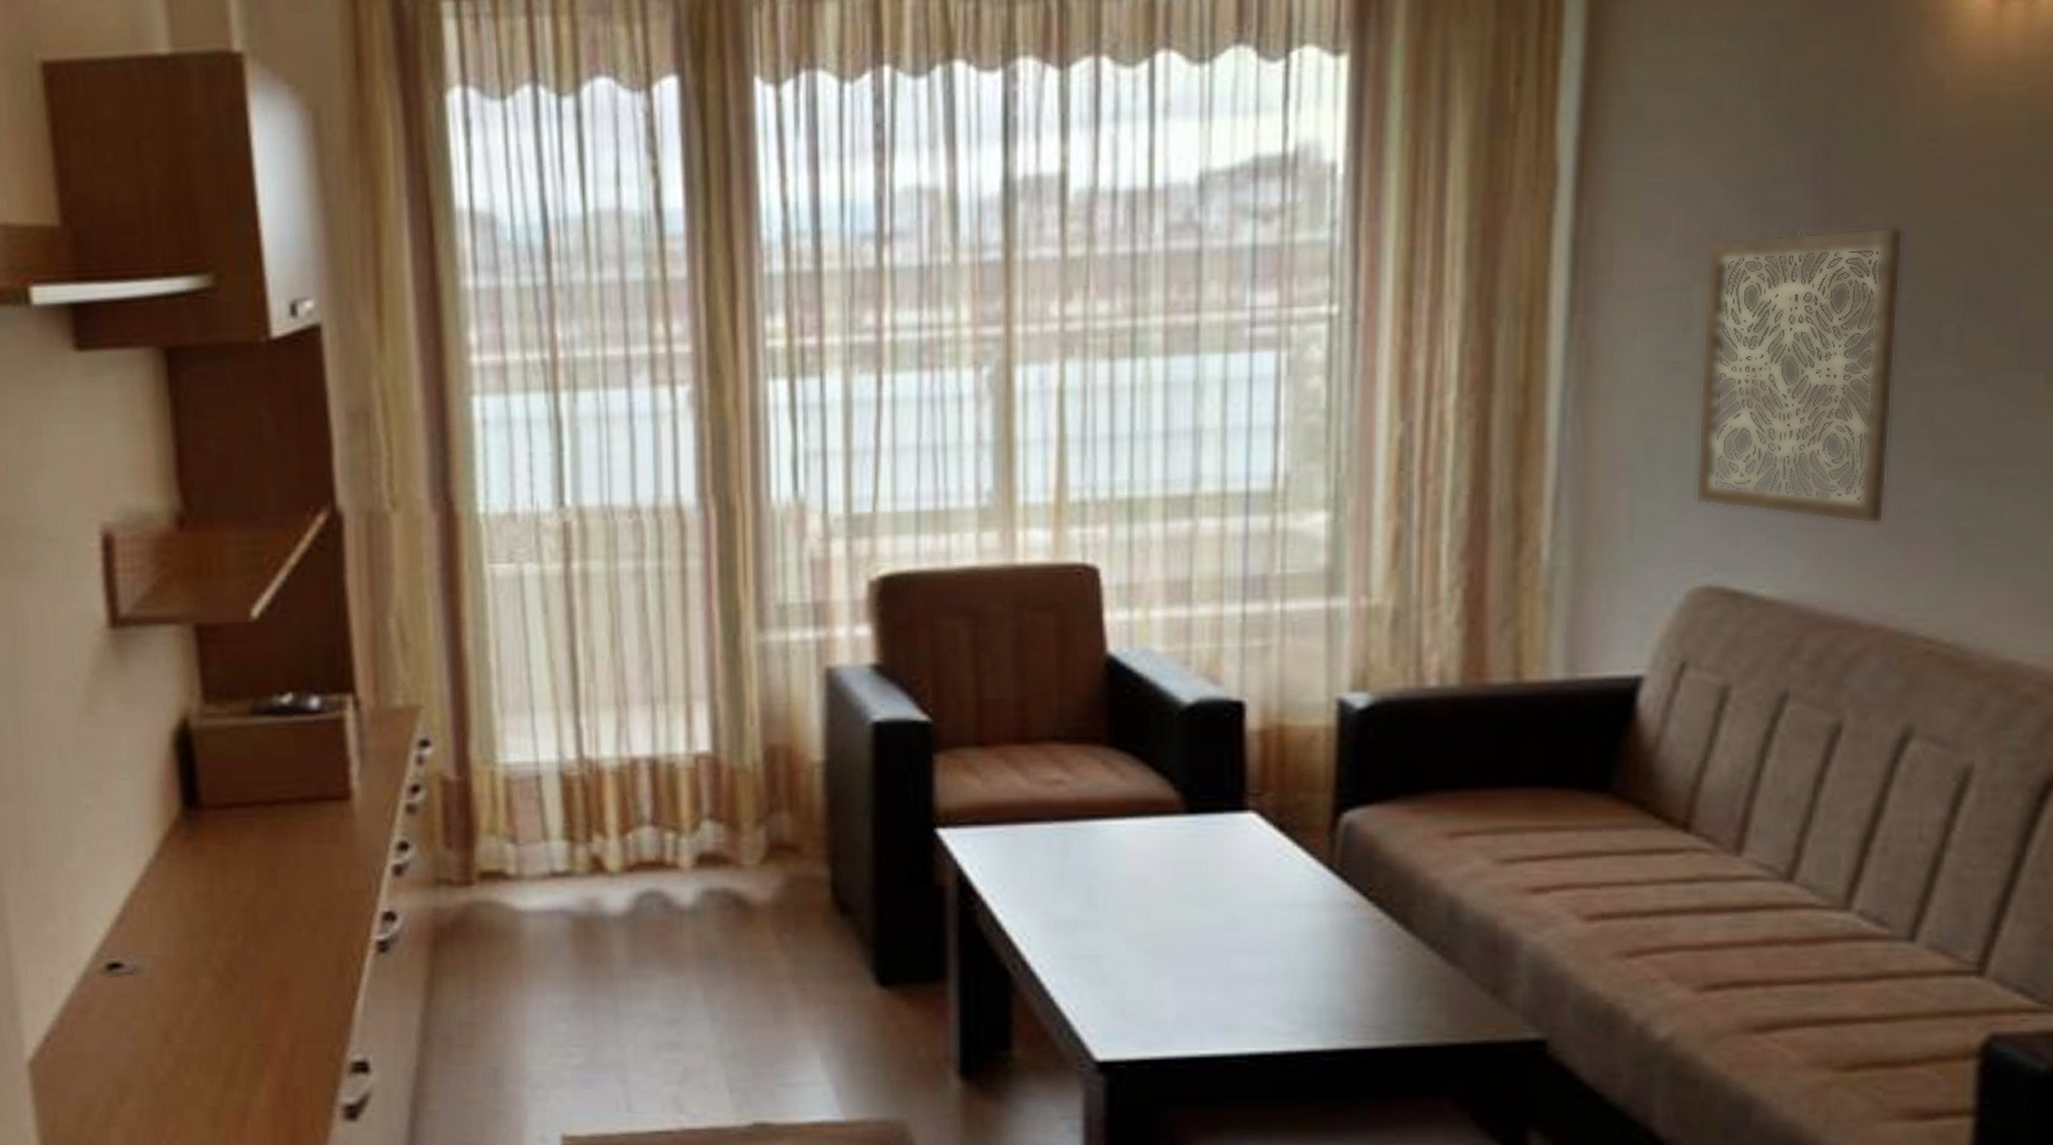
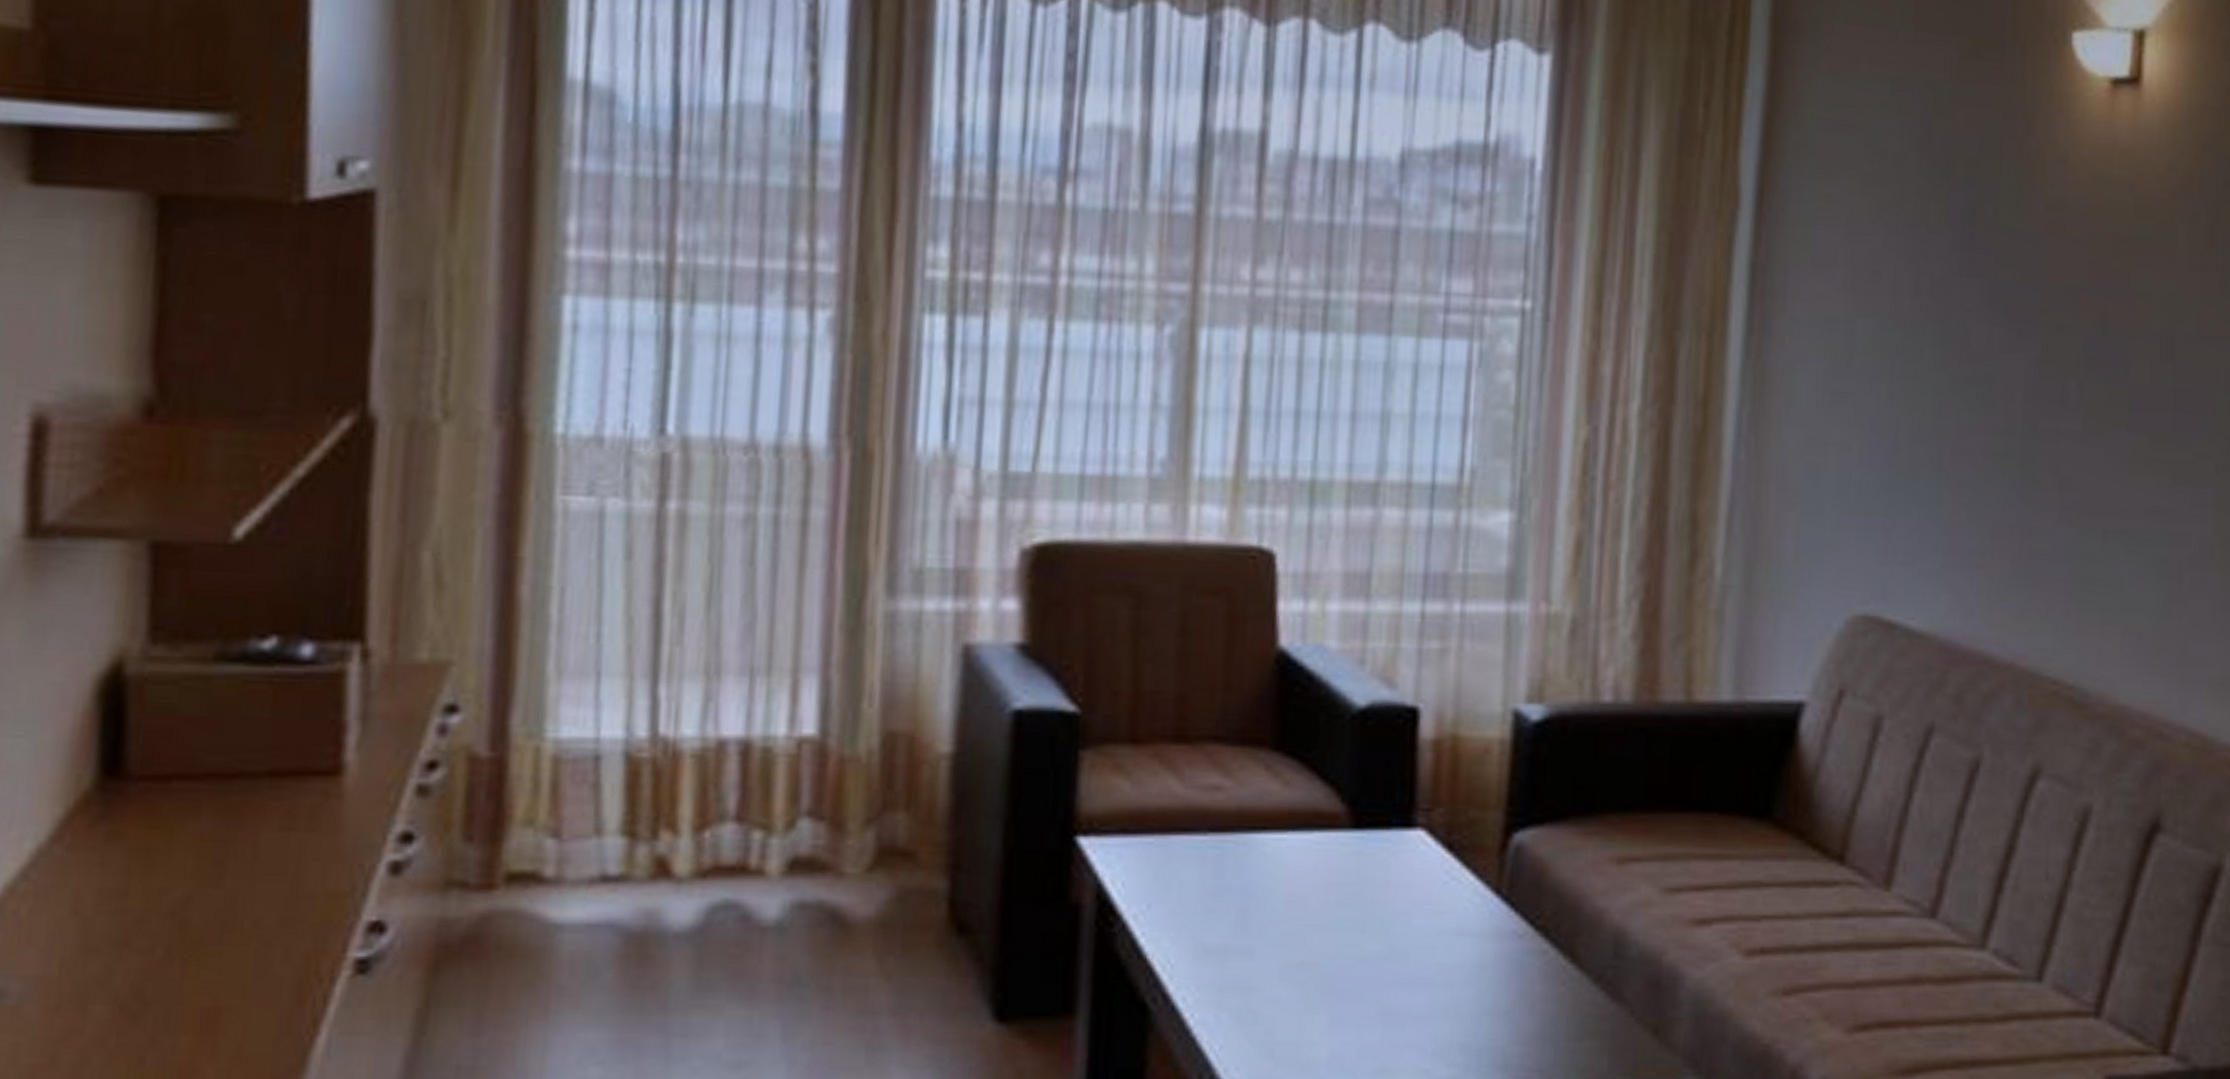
wall art: present [1693,225,1905,526] -> none [1854,276,2036,566]

